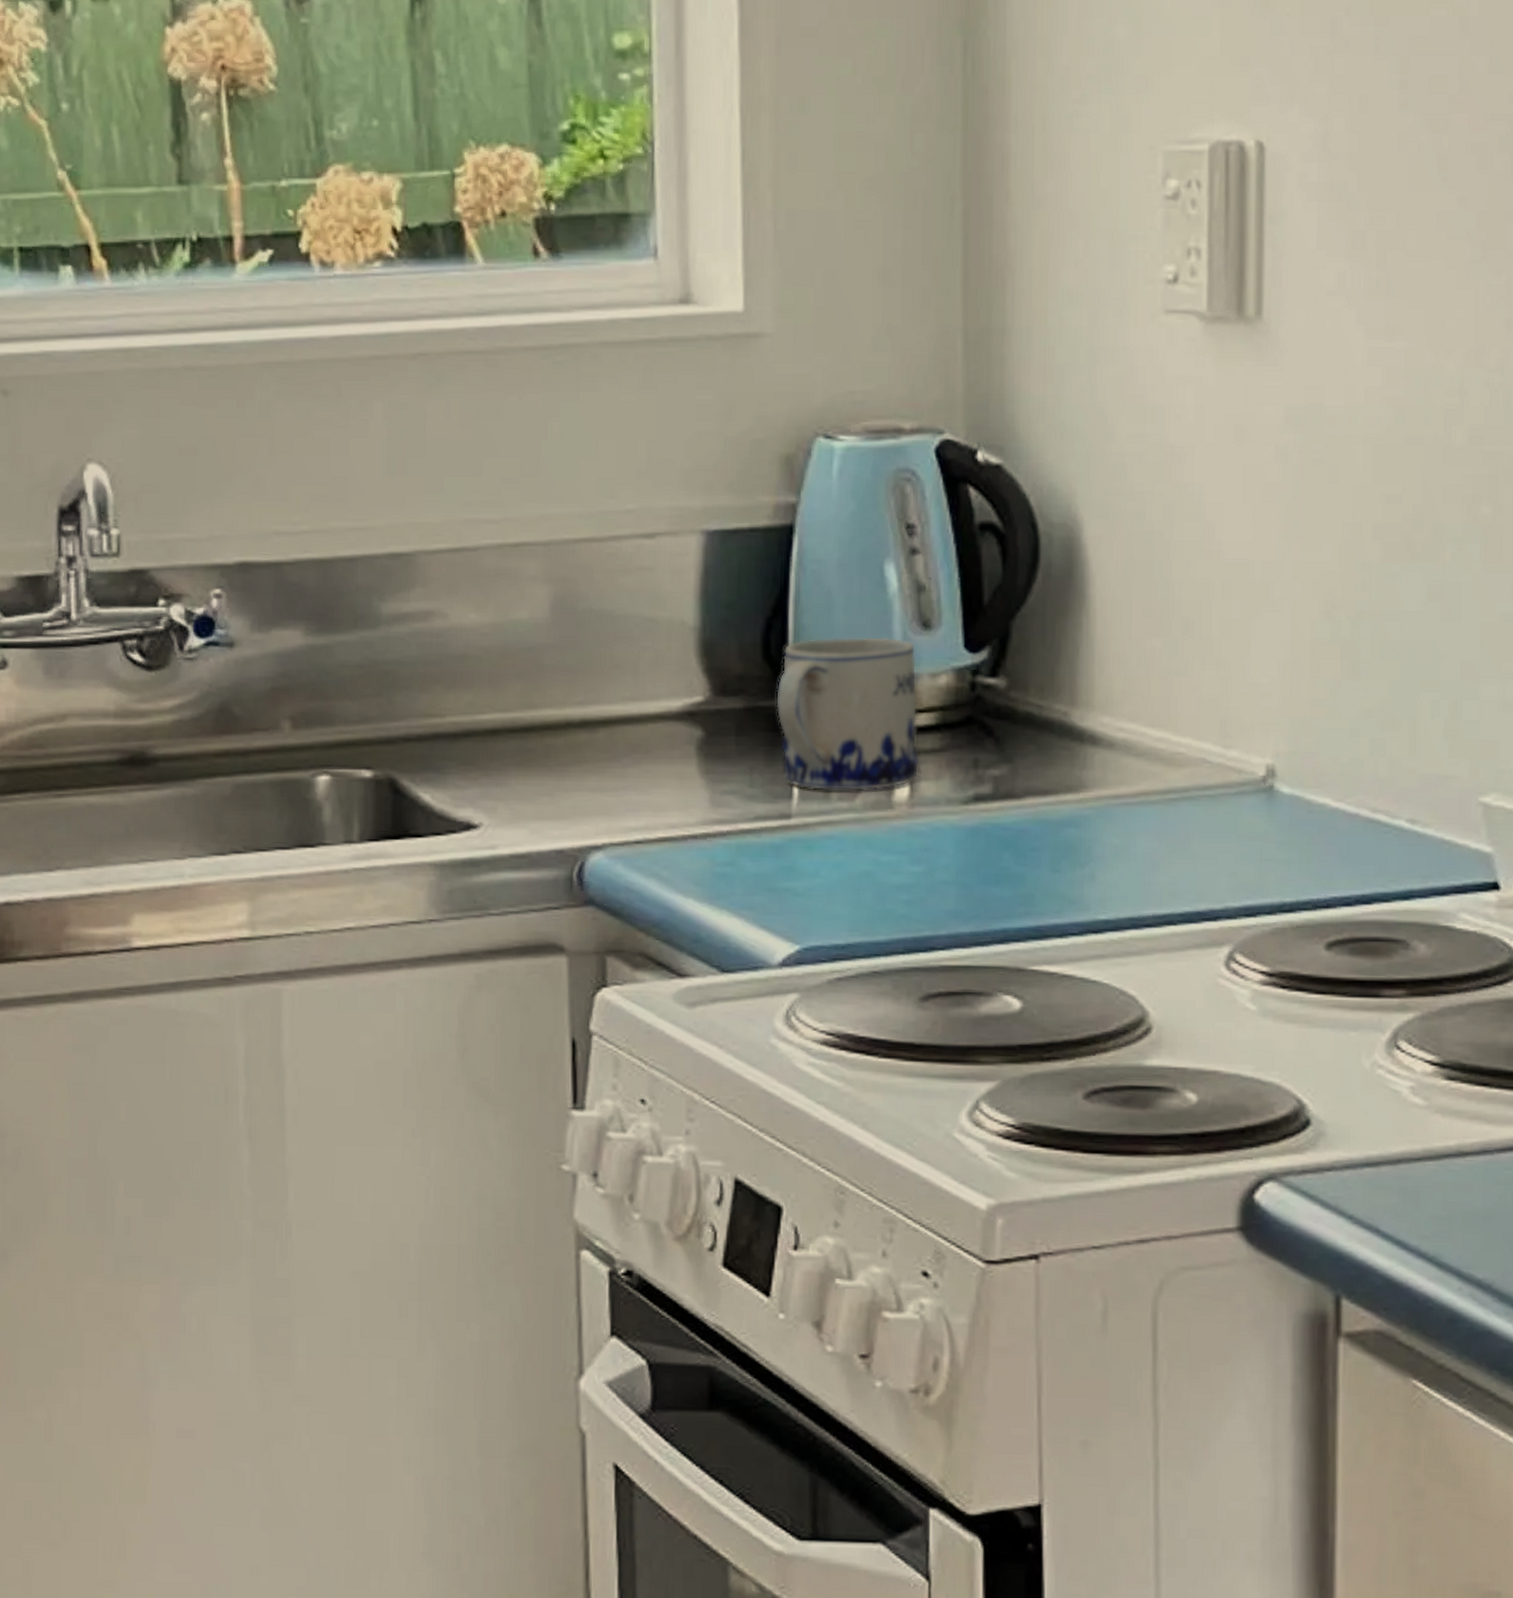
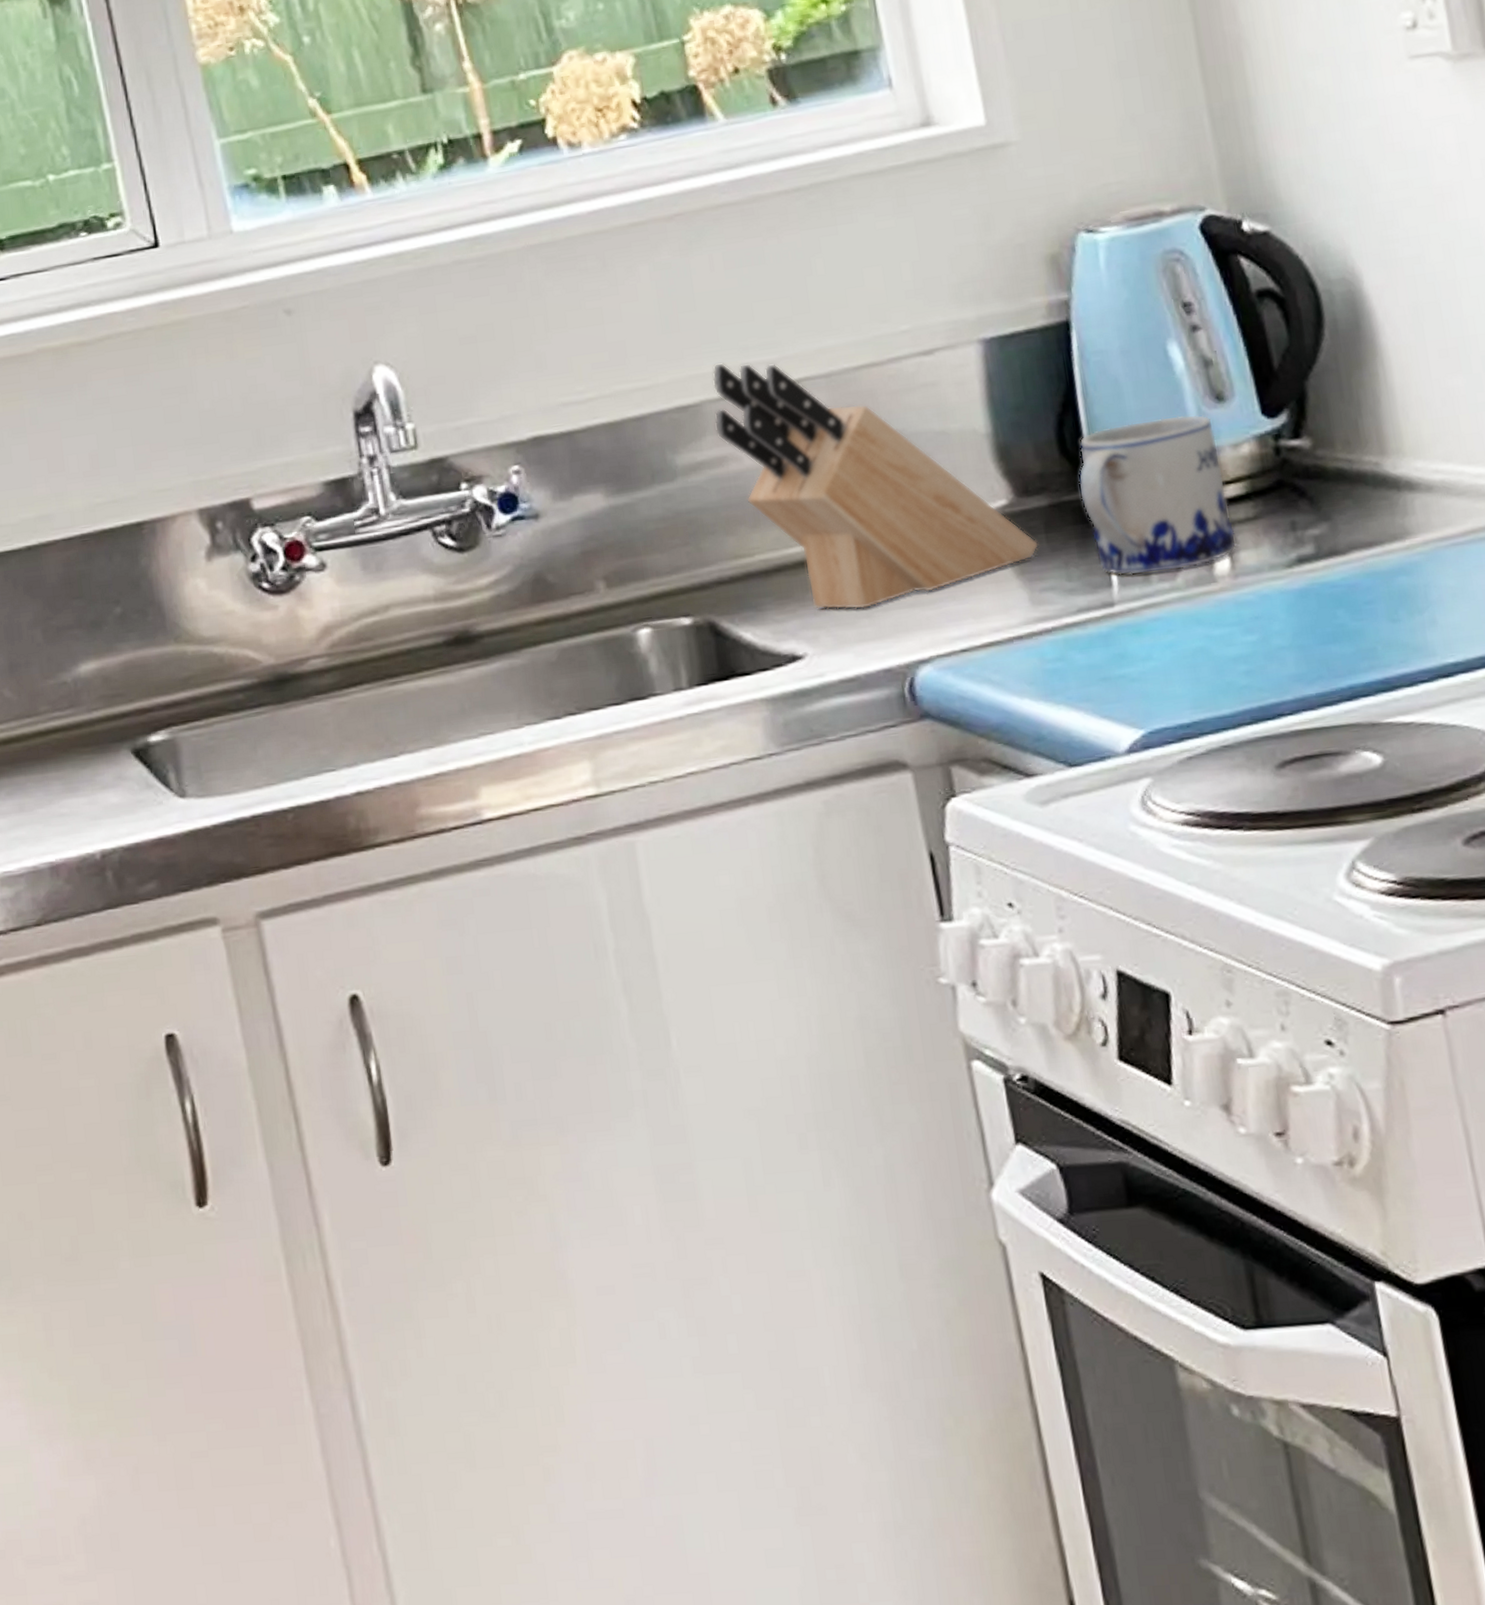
knife block: none [426,515,727,787] -> present [712,363,1038,610]

